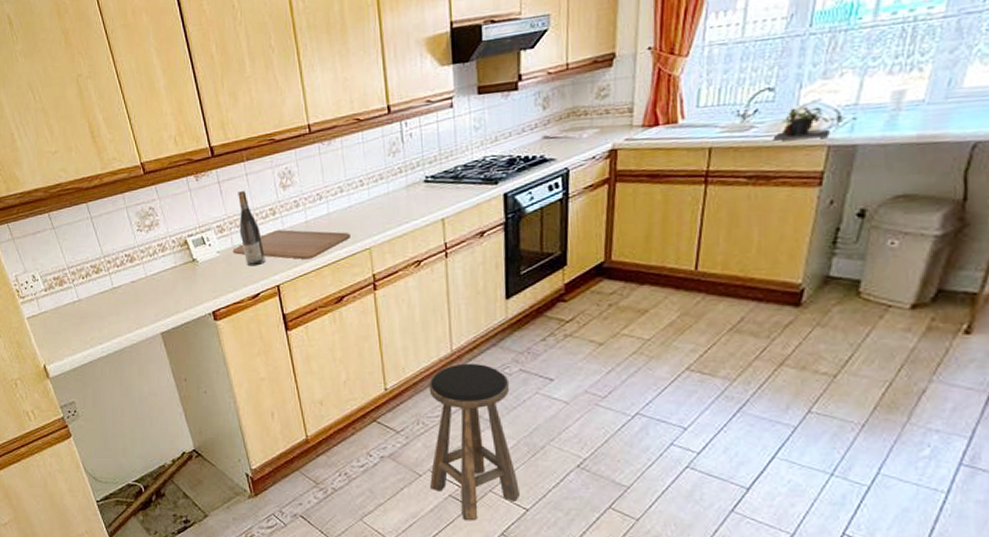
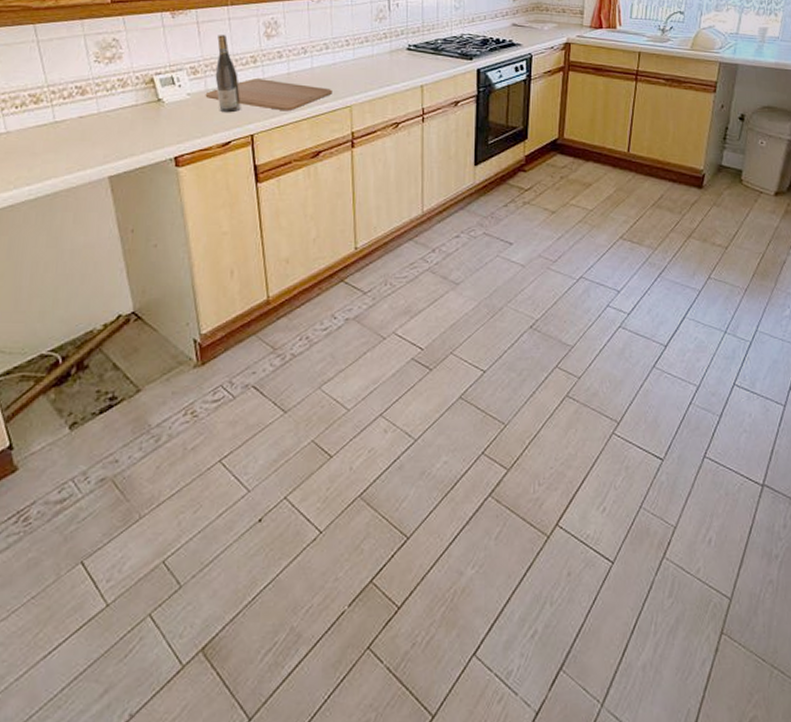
stool: present [429,363,519,520] -> none [394,225,478,384]
plant: present [772,106,857,141] -> none [683,29,738,56]

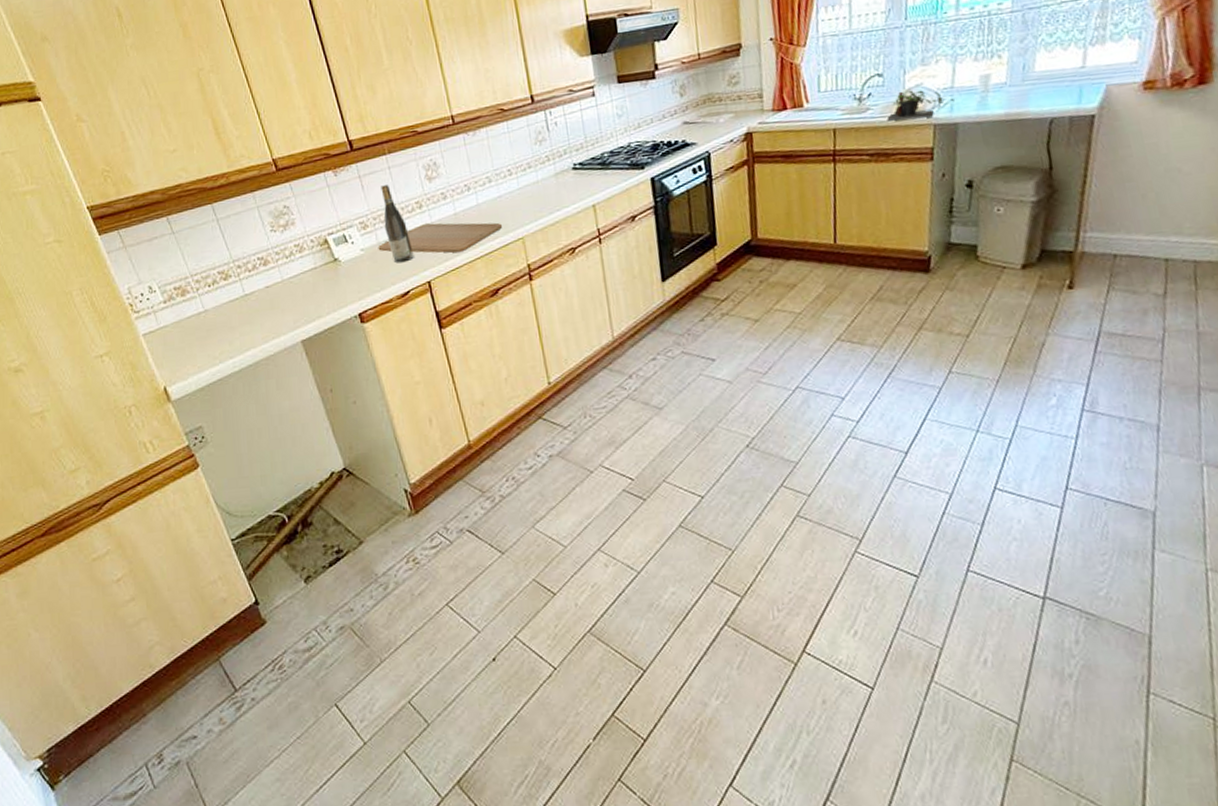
plant: none [683,29,738,56] -> present [886,90,955,121]

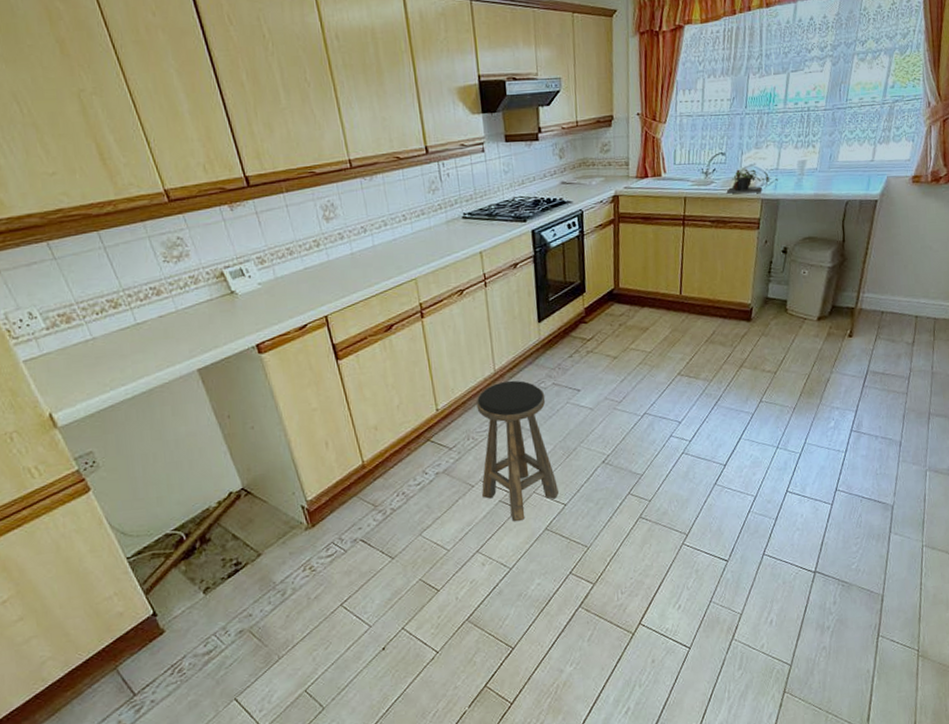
chopping board: present [378,222,502,253] -> none [275,261,396,291]
wine bottle: present [381,184,414,263] -> none [278,221,312,298]
stool: none [593,348,693,515] -> present [476,380,558,521]

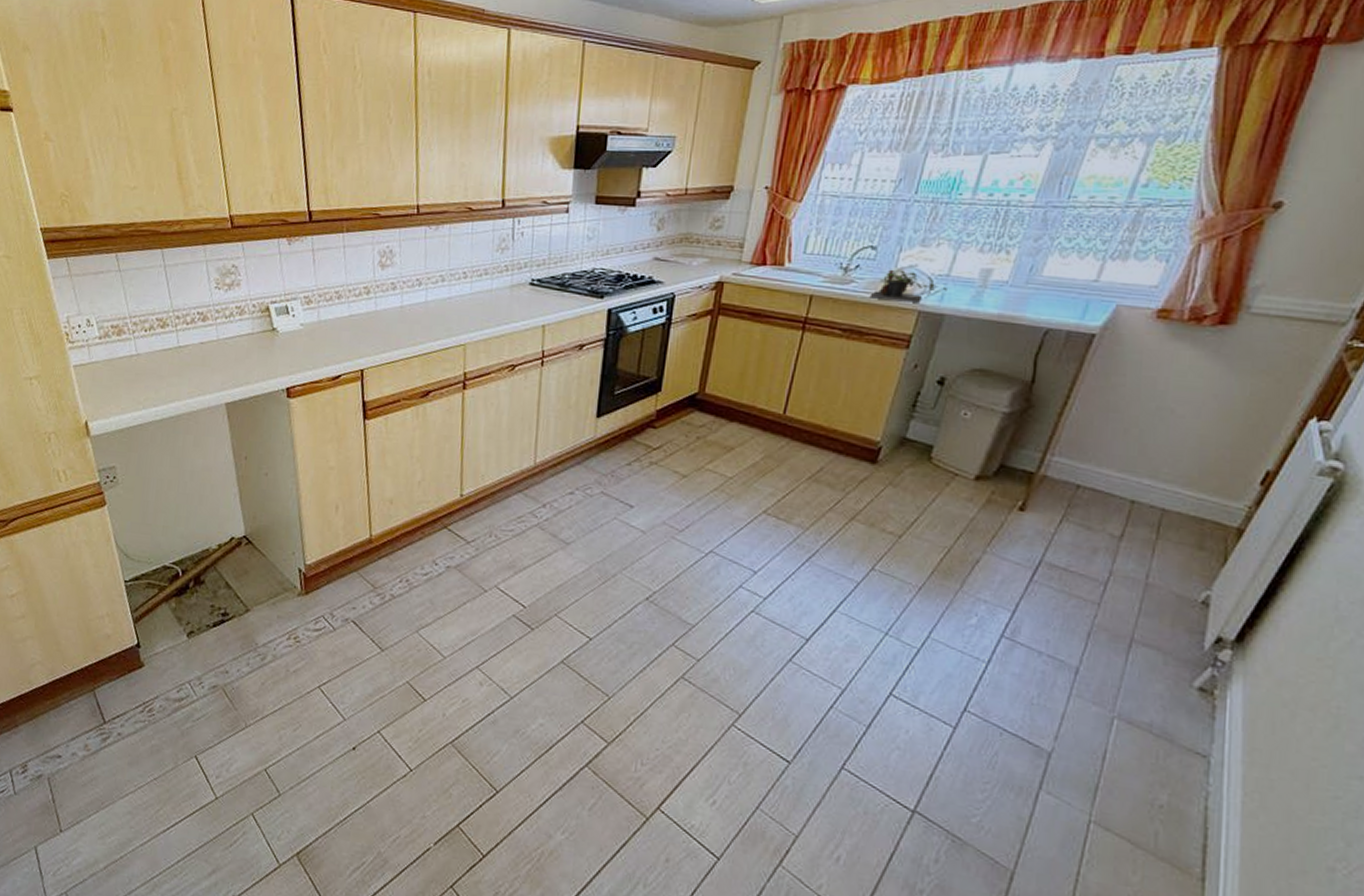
stool: present [476,380,558,521] -> none [494,478,590,644]

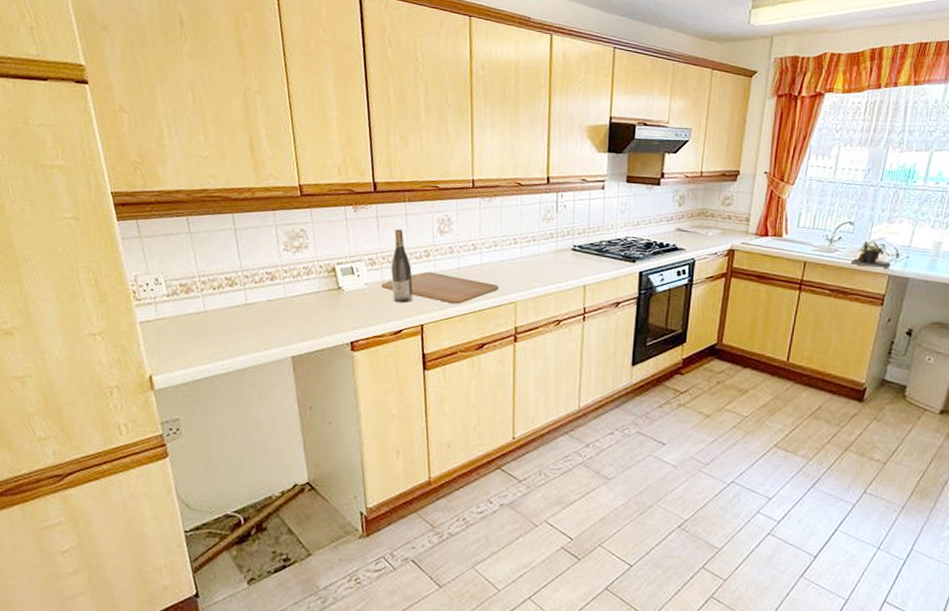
chopping board: none [317,311,446,347] -> present [381,272,499,304]
wine bottle: none [328,262,353,346] -> present [390,228,414,303]

